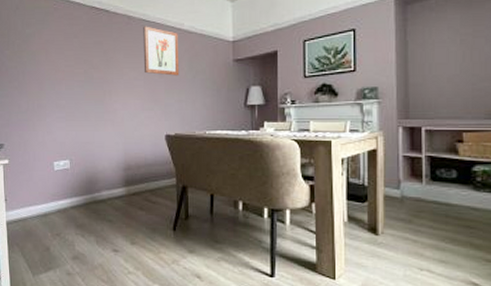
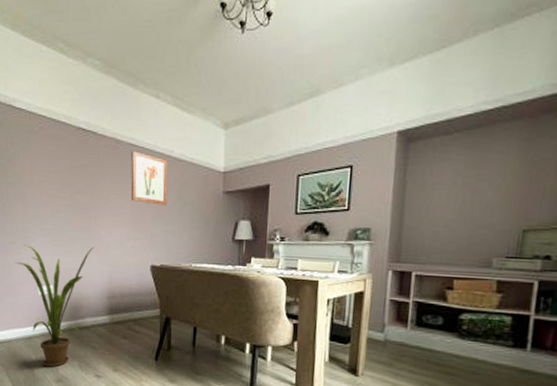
house plant: none [30,120,109,244] -> present [15,245,94,367]

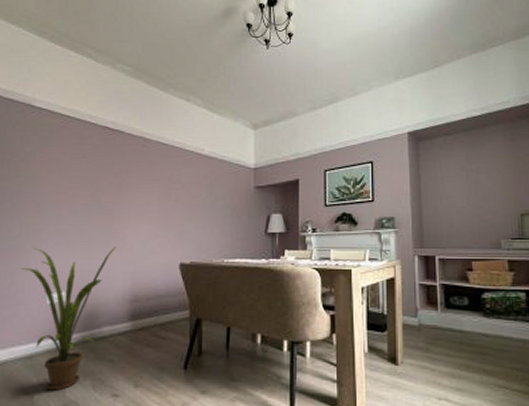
wall art: present [131,151,168,206] -> none [159,149,198,201]

